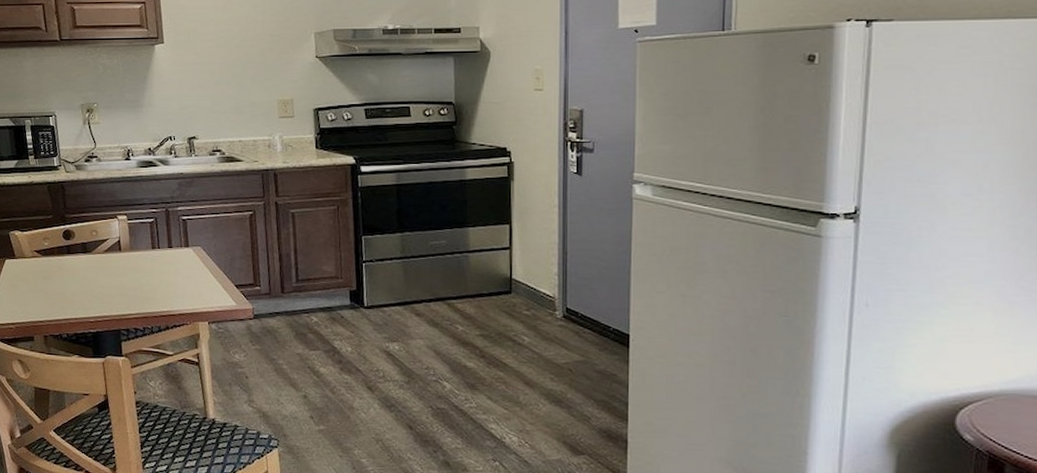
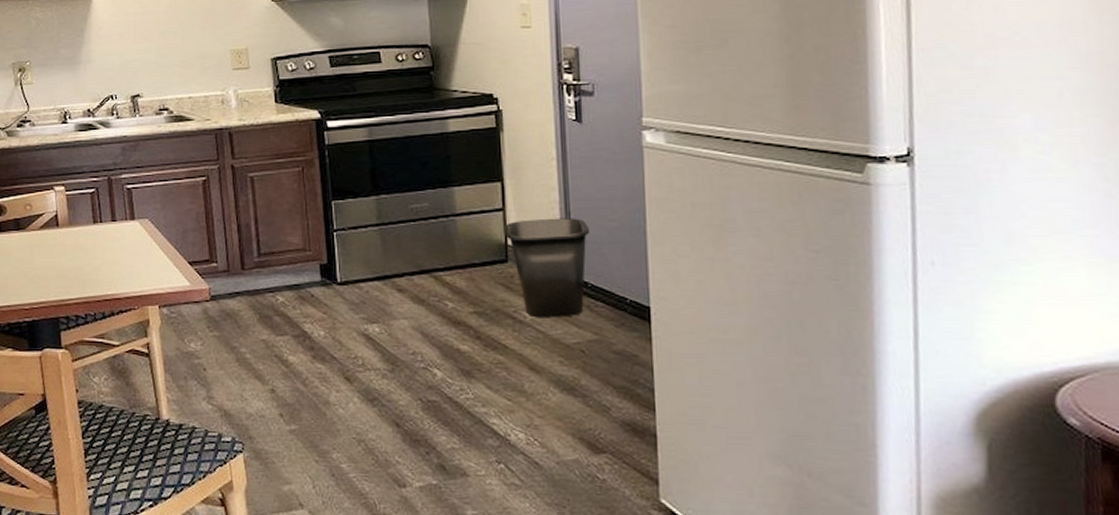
waste bin: none [509,257,583,341] -> present [503,218,590,317]

